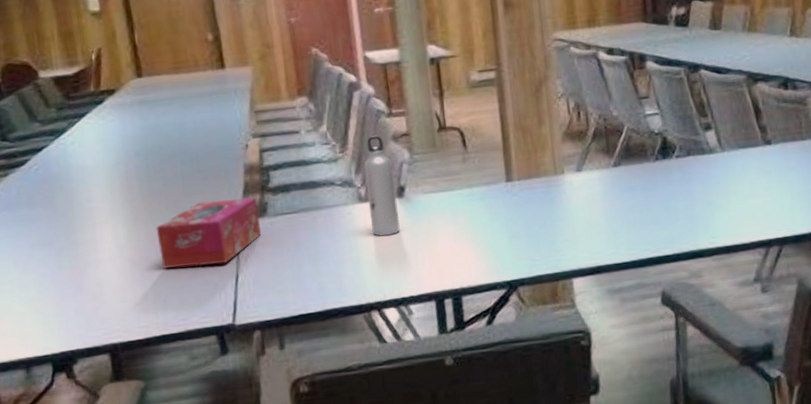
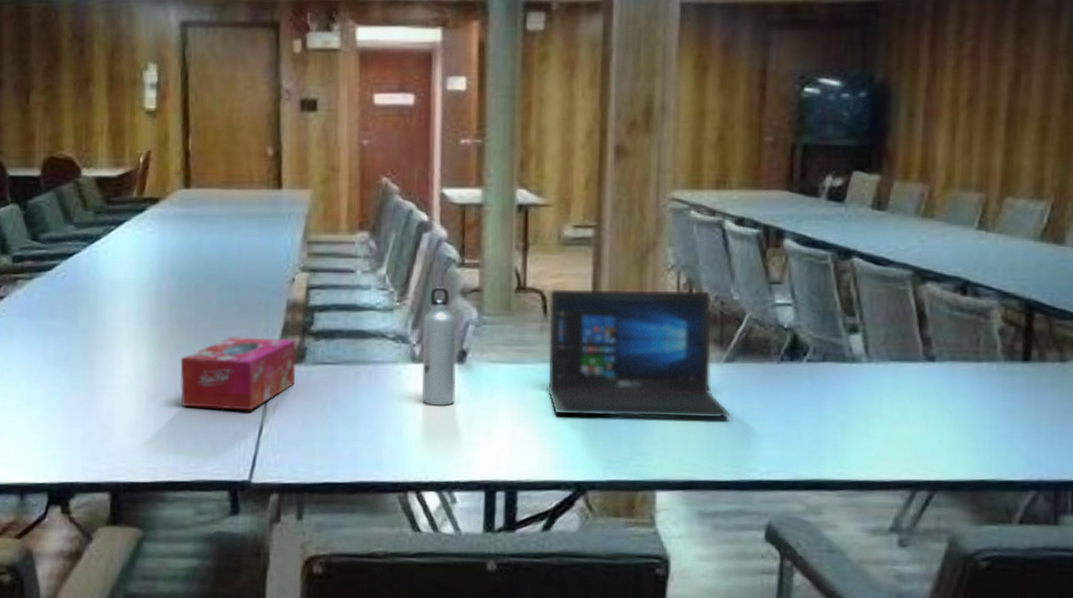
laptop: none [466,112,622,228] -> present [548,290,729,419]

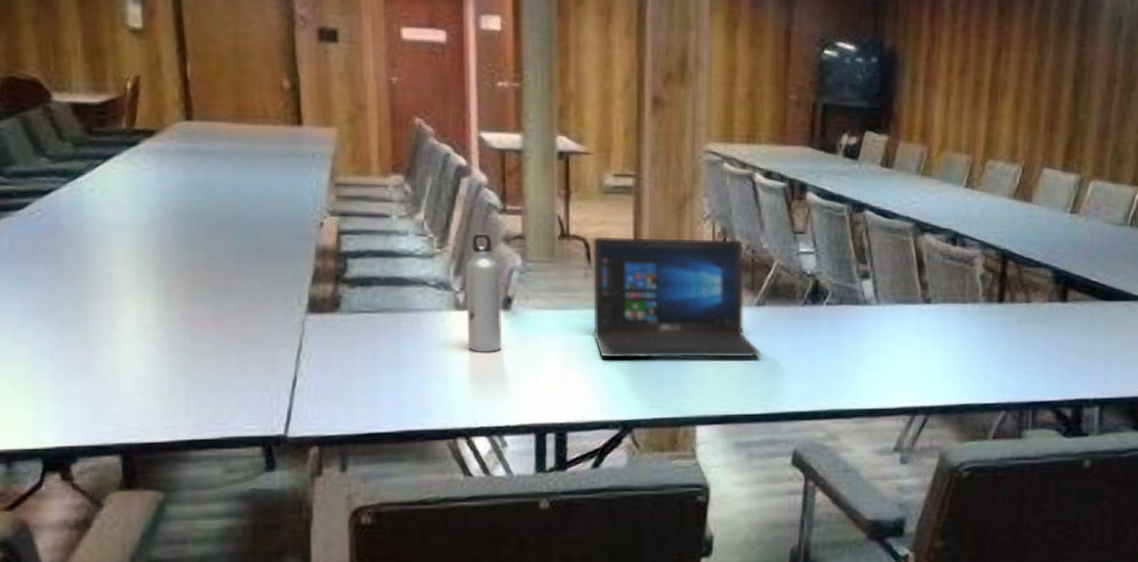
tissue box: present [180,337,296,411] -> none [195,285,331,363]

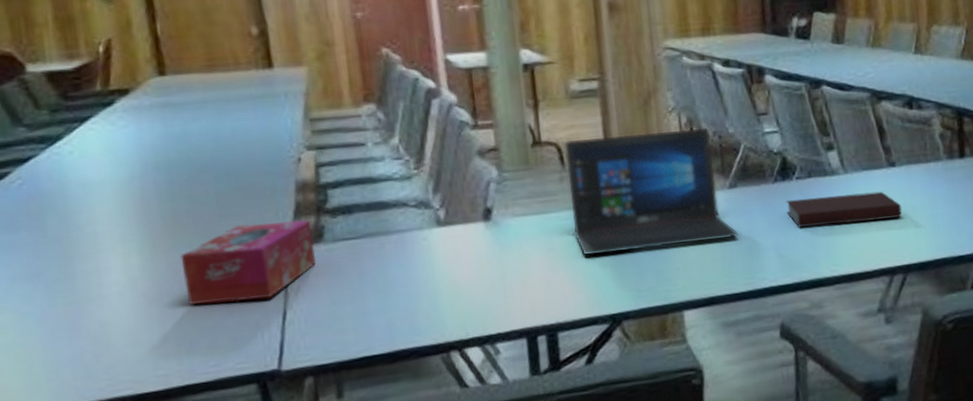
tissue box: none [195,285,331,363] -> present [180,220,316,305]
water bottle: present [465,233,503,352] -> none [443,150,486,265]
notebook: none [813,325,932,358] -> present [786,191,902,227]

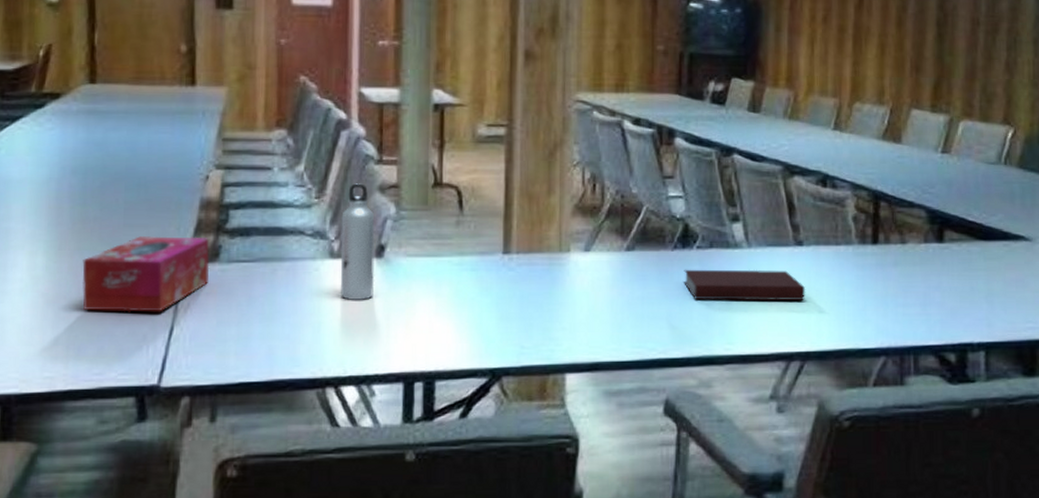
water bottle: none [443,150,486,265] -> present [340,183,375,300]
laptop: present [564,128,738,256] -> none [464,185,630,305]

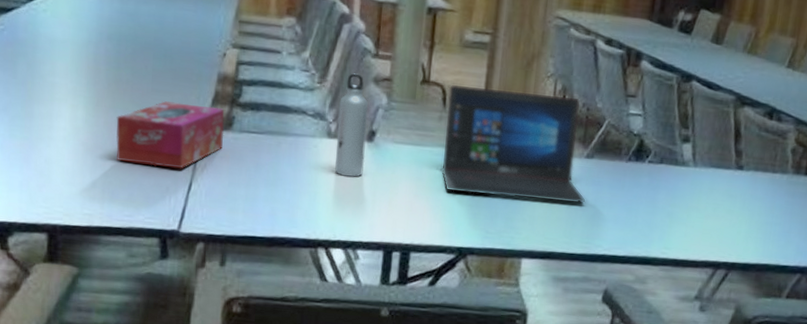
laptop: none [464,185,630,305] -> present [441,85,585,203]
notebook: present [684,269,806,302] -> none [633,180,740,218]

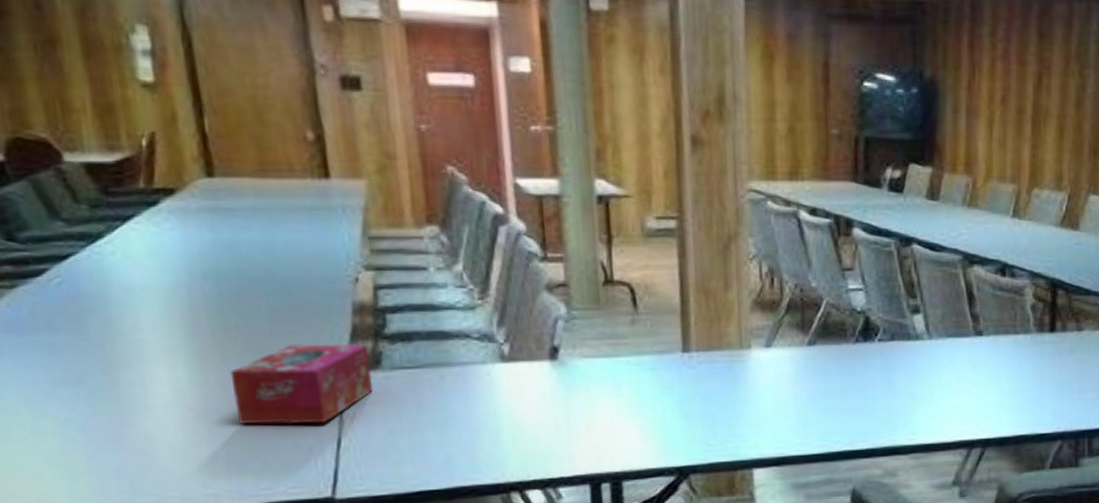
water bottle: present [335,73,369,177] -> none [508,282,551,404]
laptop: present [441,85,585,203] -> none [638,280,814,405]

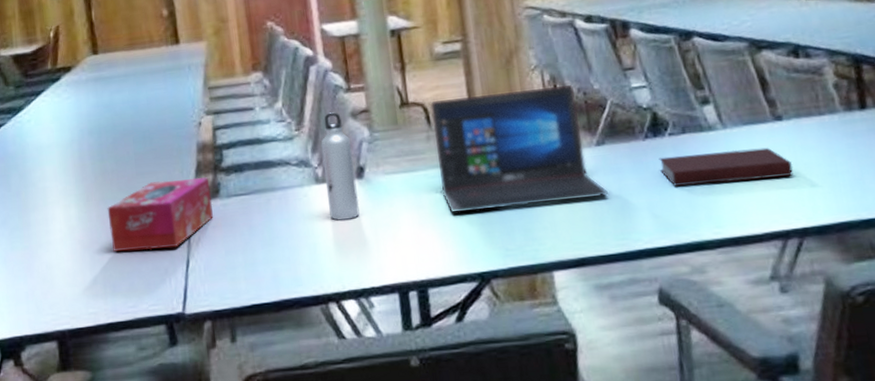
water bottle: none [508,282,551,404] -> present [321,112,360,221]
laptop: none [638,280,814,405] -> present [430,85,608,213]
notebook: none [866,360,986,392] -> present [659,147,794,186]

